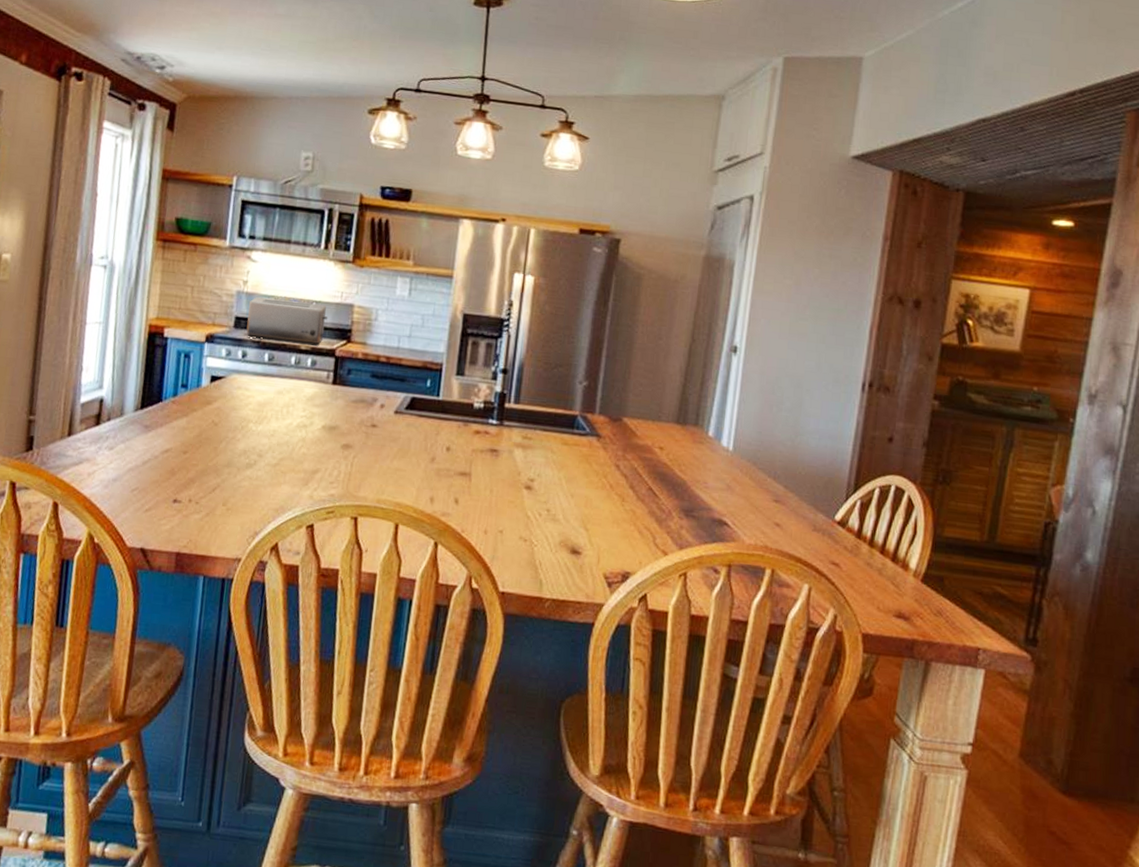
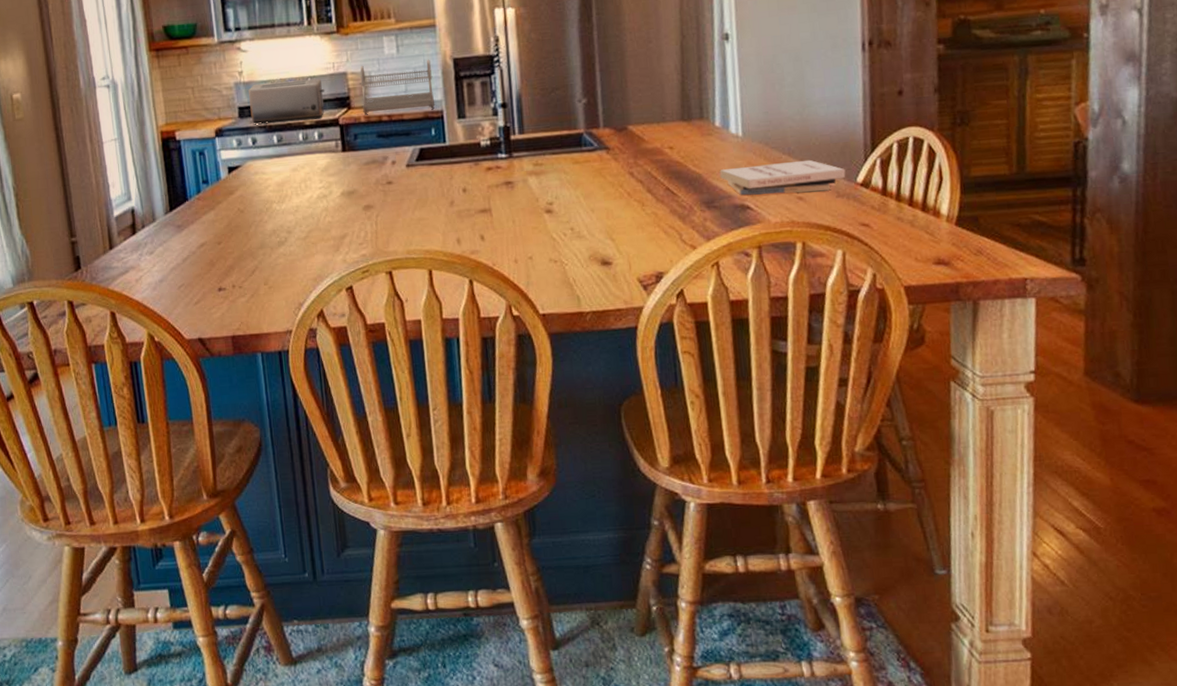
dish rack: none [362,300,440,360] -> present [359,59,436,114]
books: none [704,480,826,523] -> present [719,159,846,196]

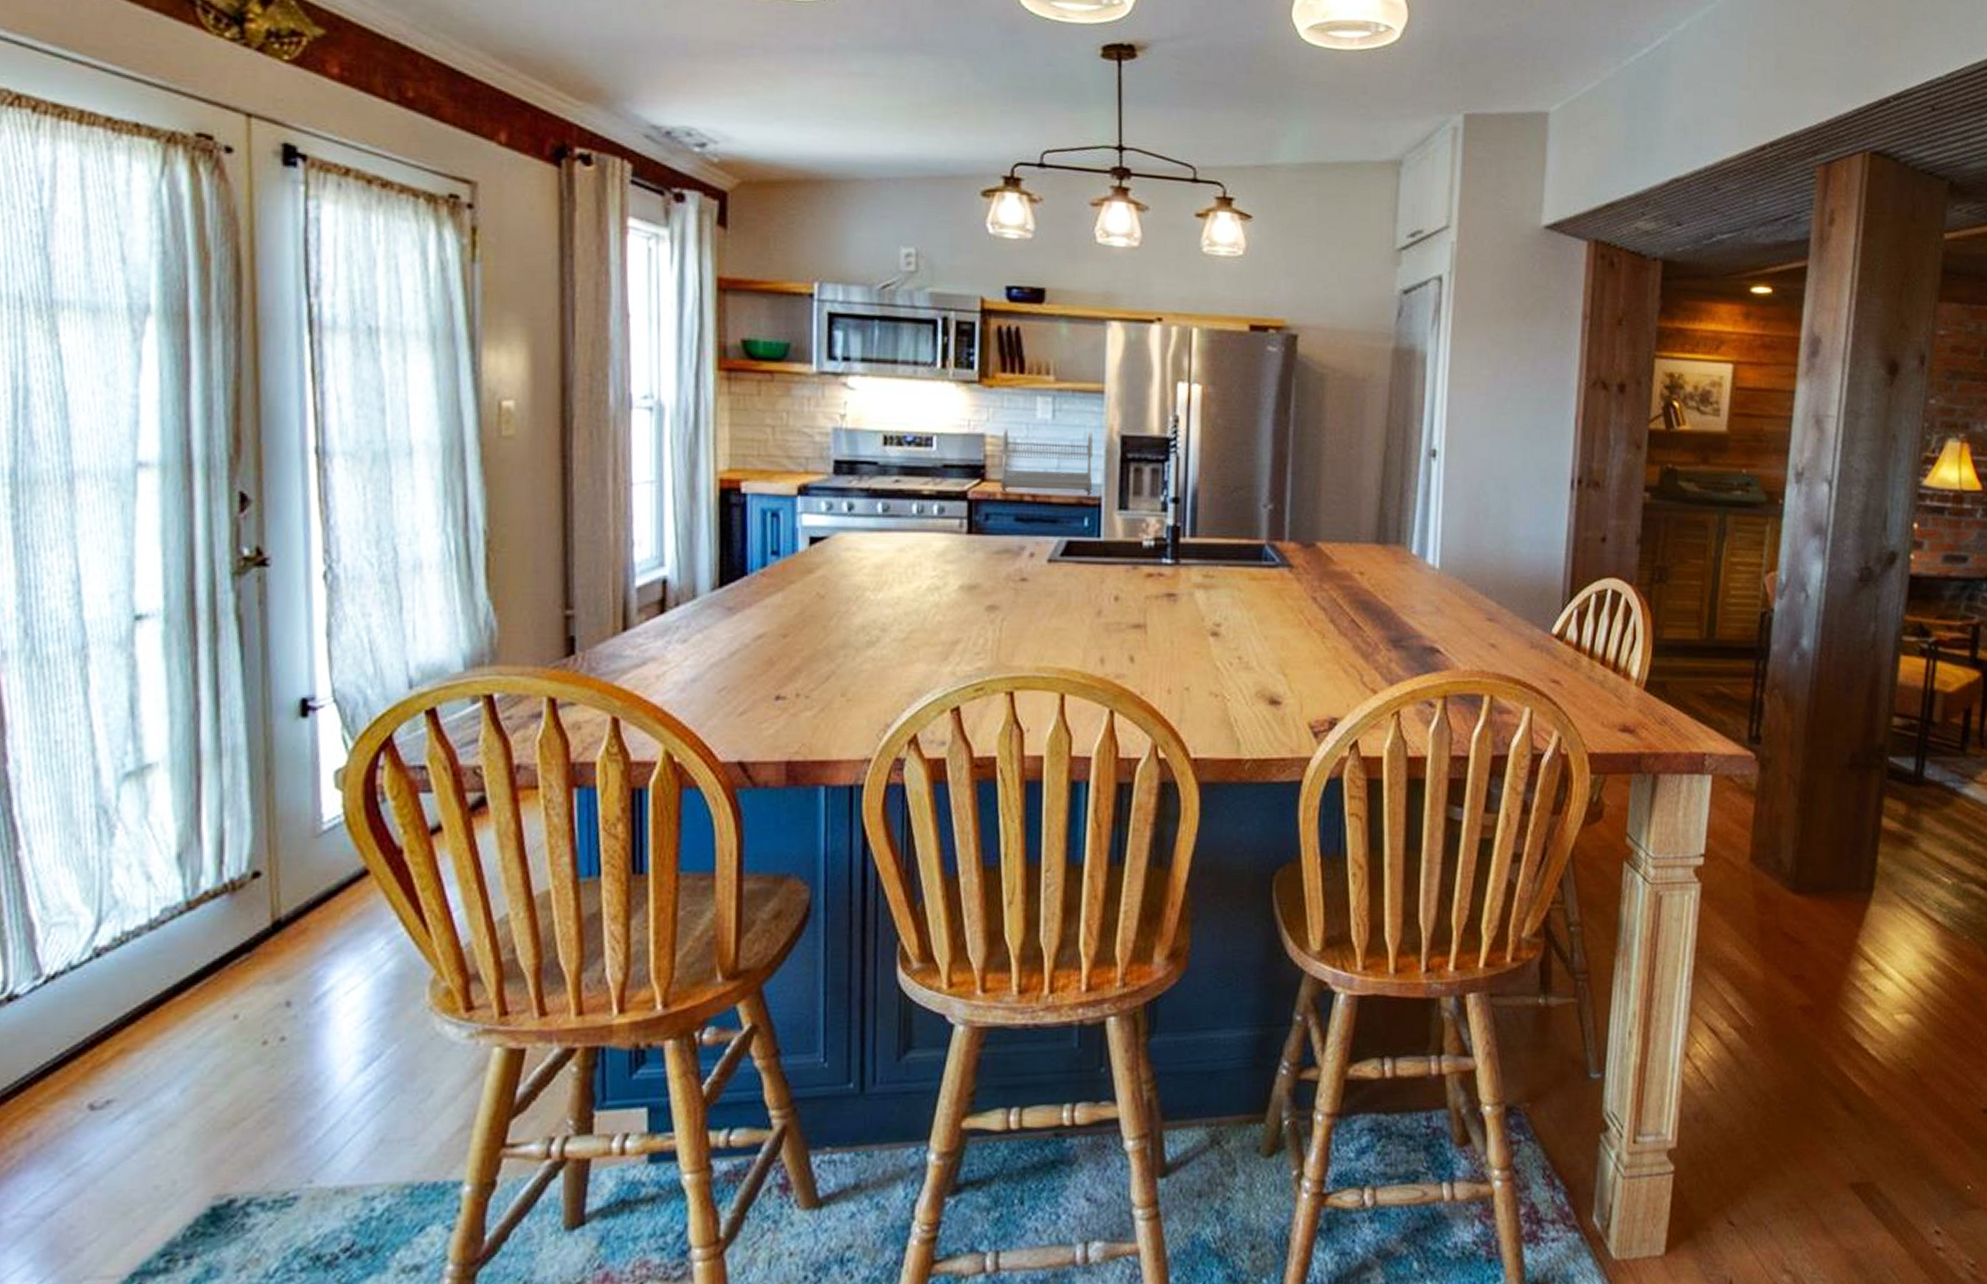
toaster: present [248,78,325,125] -> none [850,432,953,488]
books: present [719,159,846,196] -> none [1411,603,1542,640]

